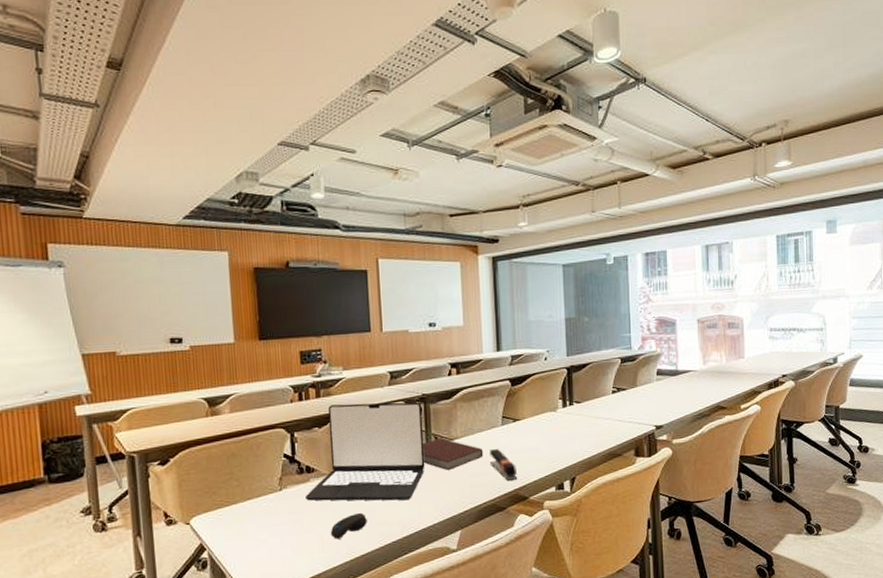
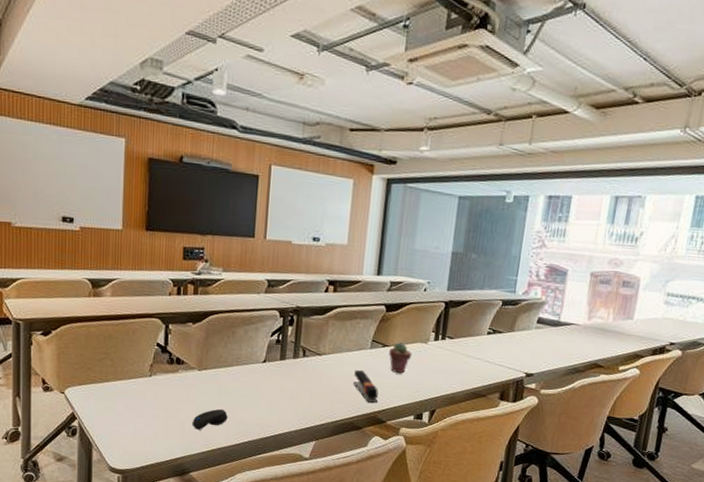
laptop: present [306,402,425,501] -> none [173,303,295,405]
notebook: present [423,438,484,470] -> none [289,351,349,383]
potted succulent: none [521,414,544,446] -> present [389,342,413,373]

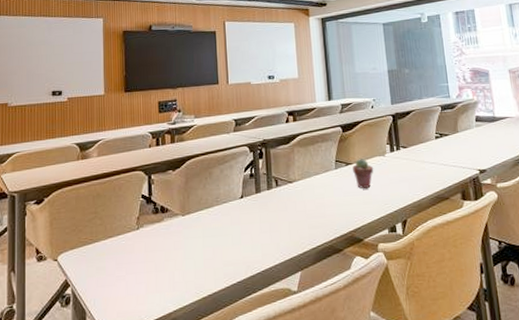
computer mouse: present [192,408,228,430] -> none [181,252,215,278]
stapler: present [353,369,379,403] -> none [325,190,353,222]

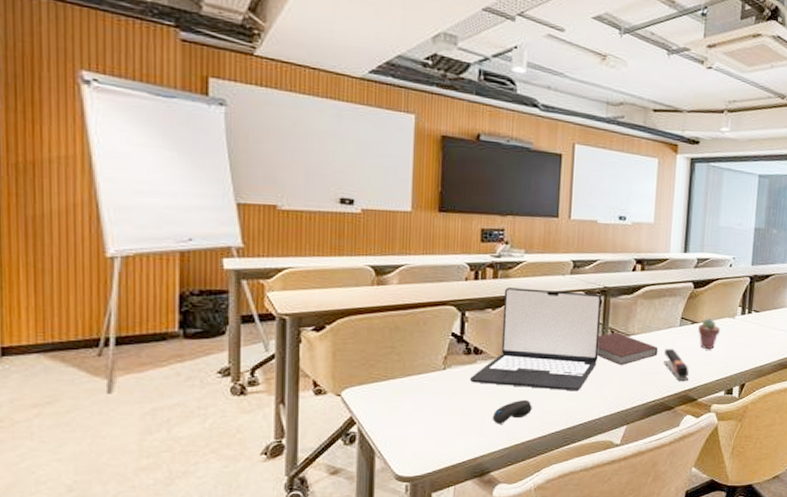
laptop: none [160,147,267,241] -> present [470,288,602,391]
computer mouse: none [181,252,215,278] -> present [492,399,532,424]
notebook: none [264,181,320,212] -> present [597,332,659,365]
stapler: none [325,190,353,222] -> present [664,348,689,381]

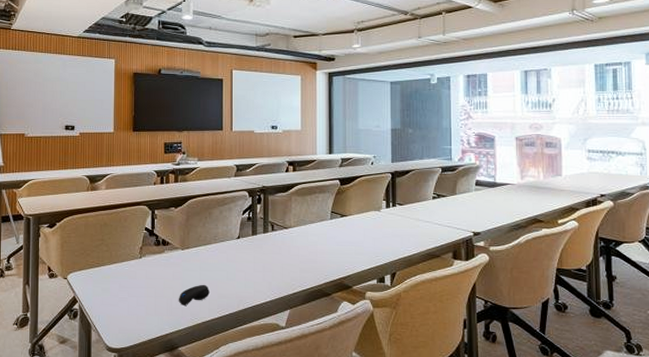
laptop: present [470,288,602,391] -> none [160,189,262,278]
notebook: present [597,332,659,365] -> none [261,226,313,255]
stapler: present [664,348,689,381] -> none [319,239,343,269]
potted succulent: present [698,318,721,349] -> none [348,212,368,240]

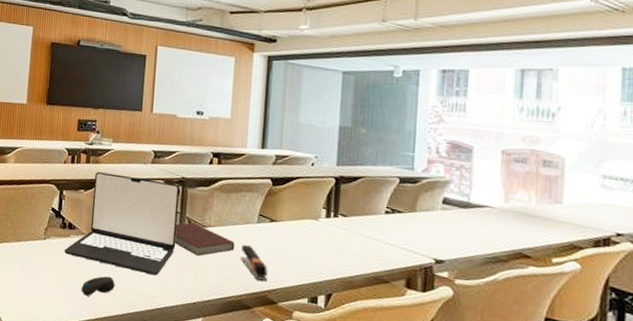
laptop: none [160,189,262,278] -> present [65,172,180,276]
notebook: none [261,226,313,255] -> present [175,222,235,256]
stapler: none [319,239,343,269] -> present [241,244,268,281]

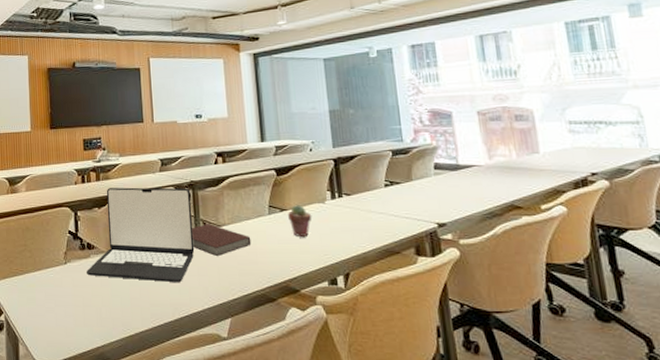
computer mouse: present [81,276,115,296] -> none [108,291,141,315]
stapler: present [241,244,268,281] -> none [258,237,288,271]
potted succulent: none [277,218,303,251] -> present [288,205,312,236]

